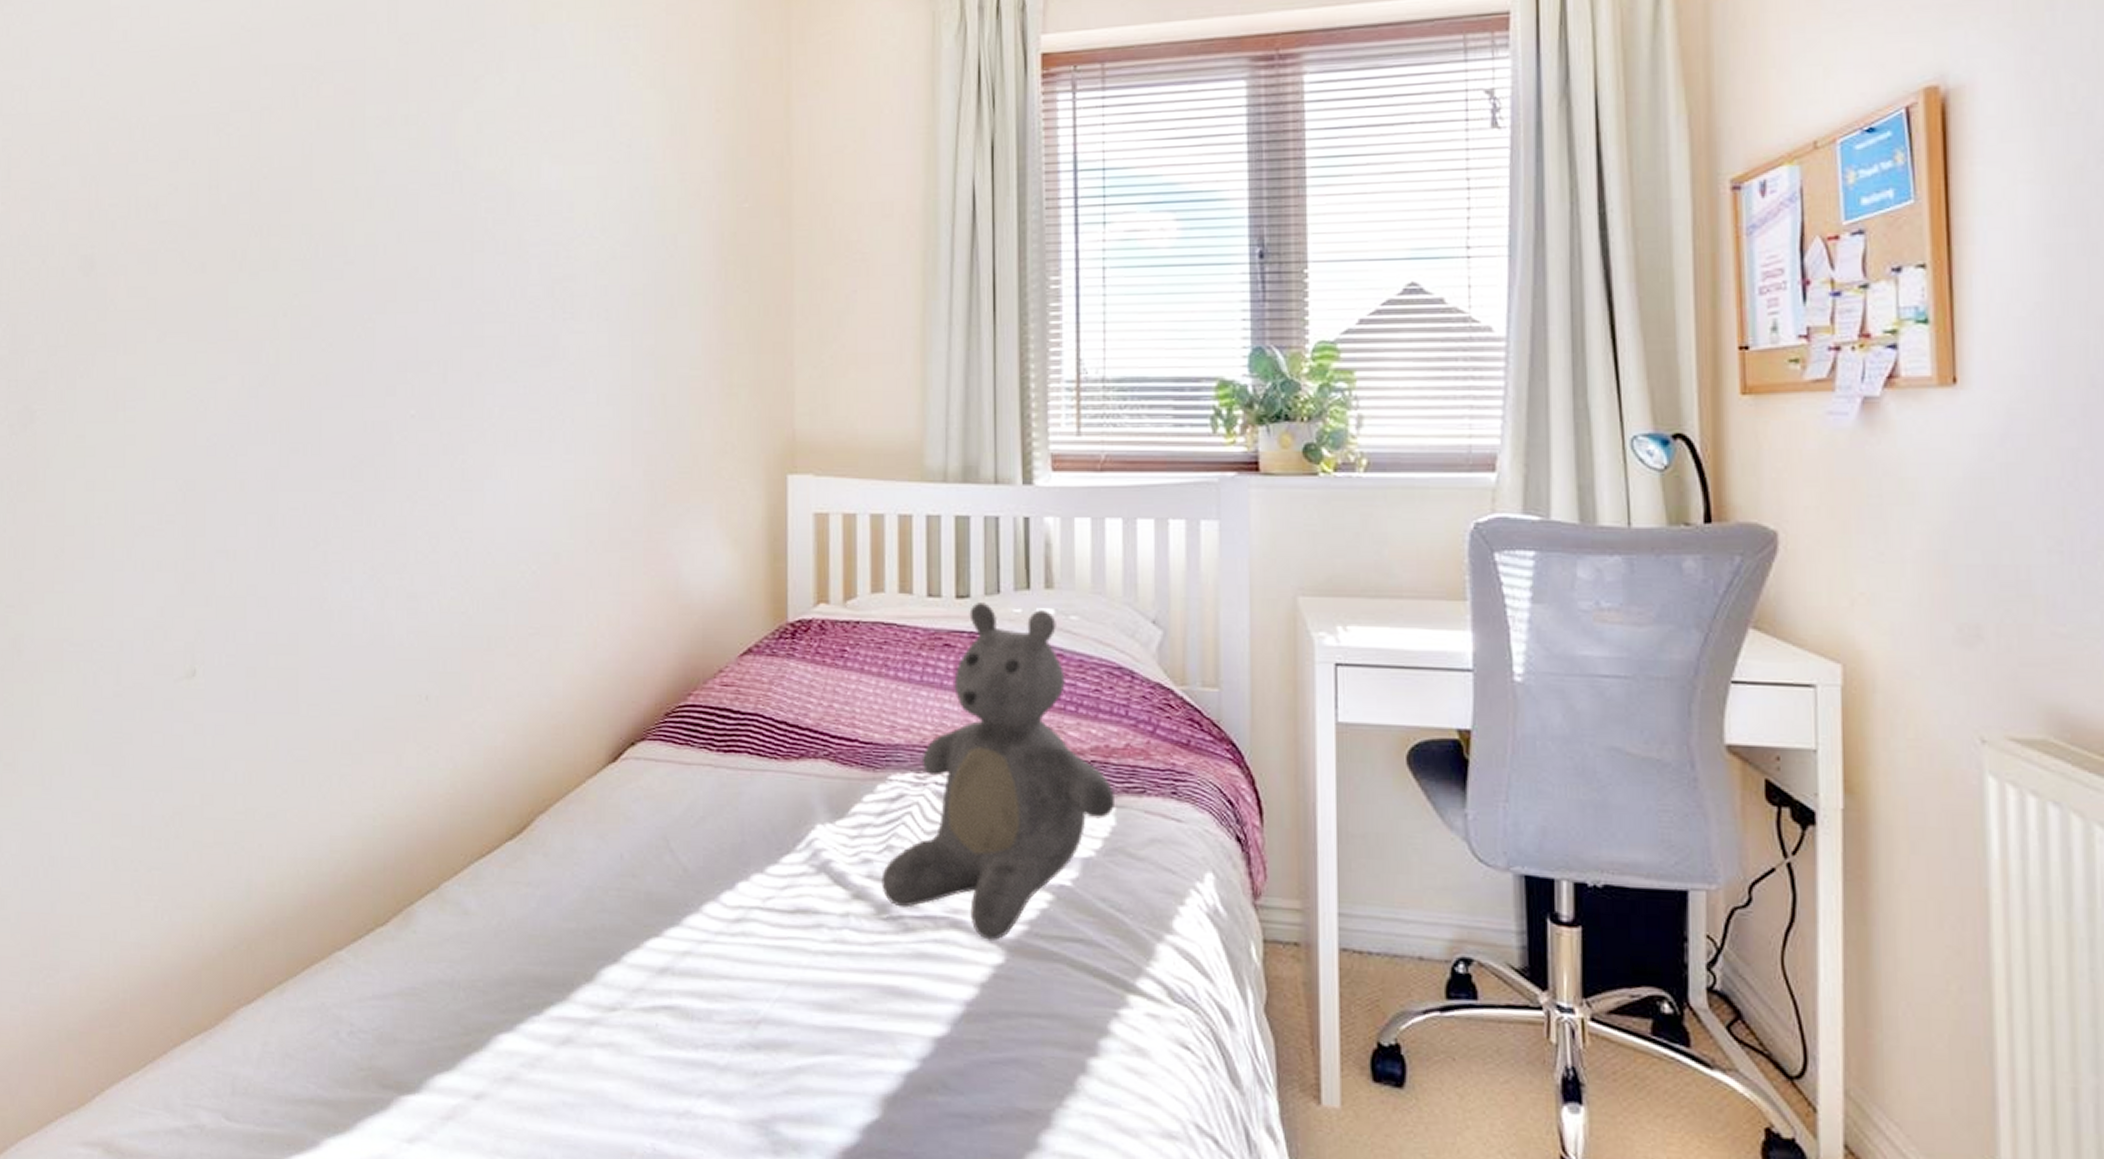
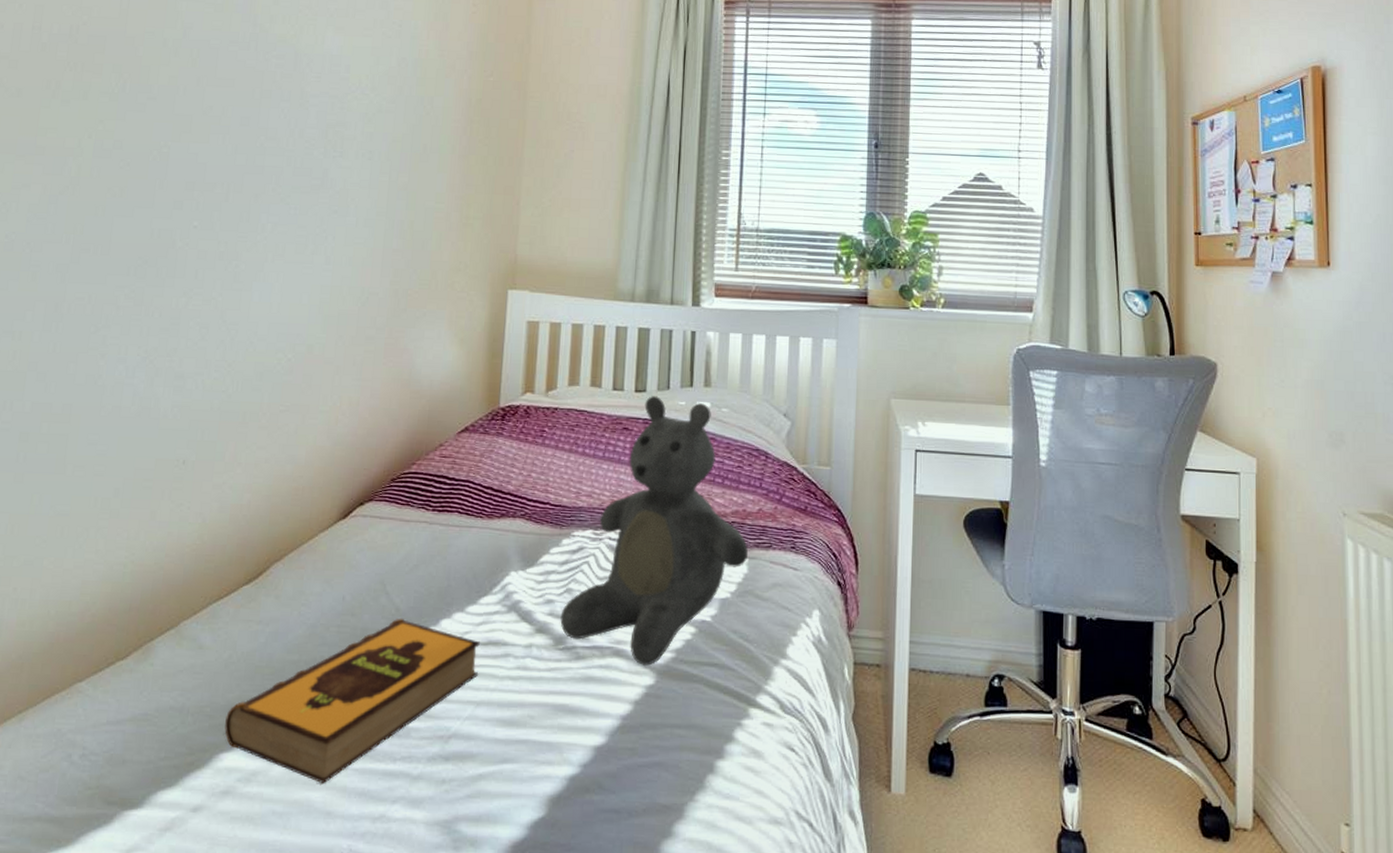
hardback book: none [501,880,788,1073] -> present [224,618,480,785]

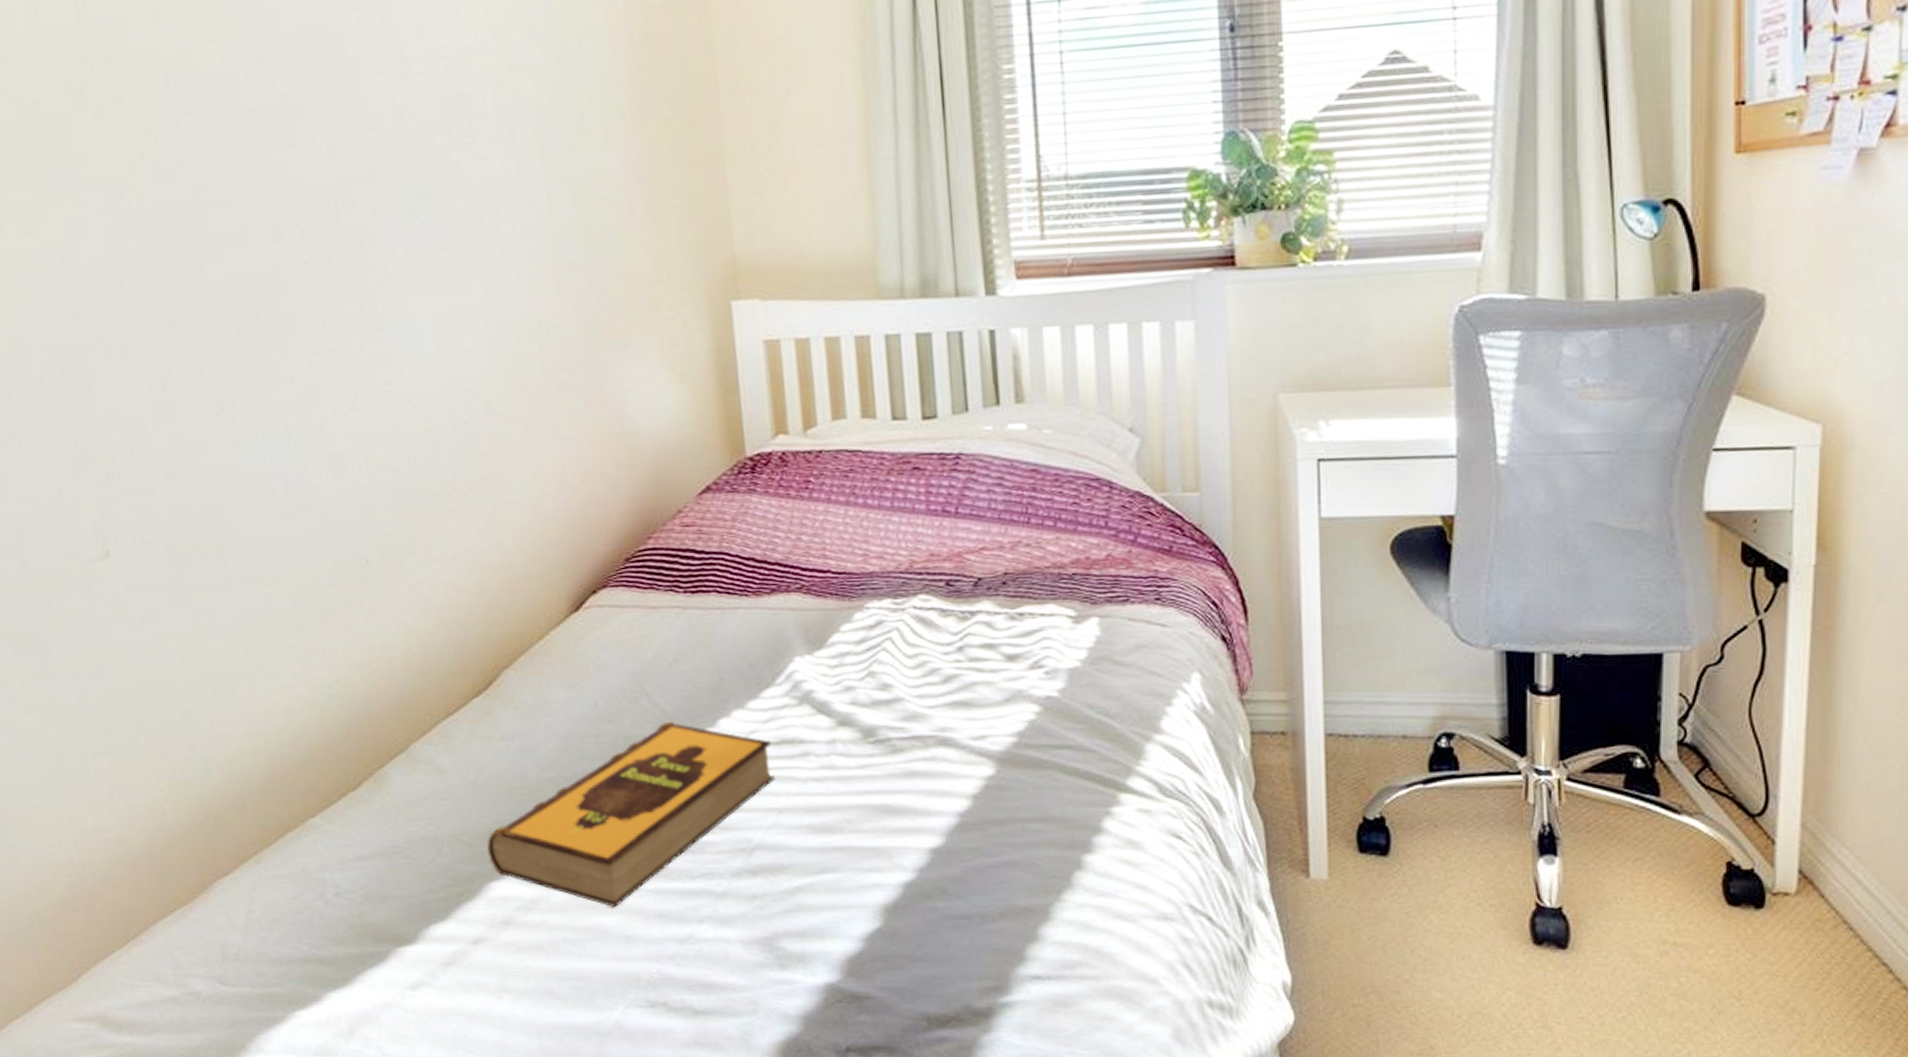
teddy bear: present [560,396,748,666] -> none [865,422,1098,754]

